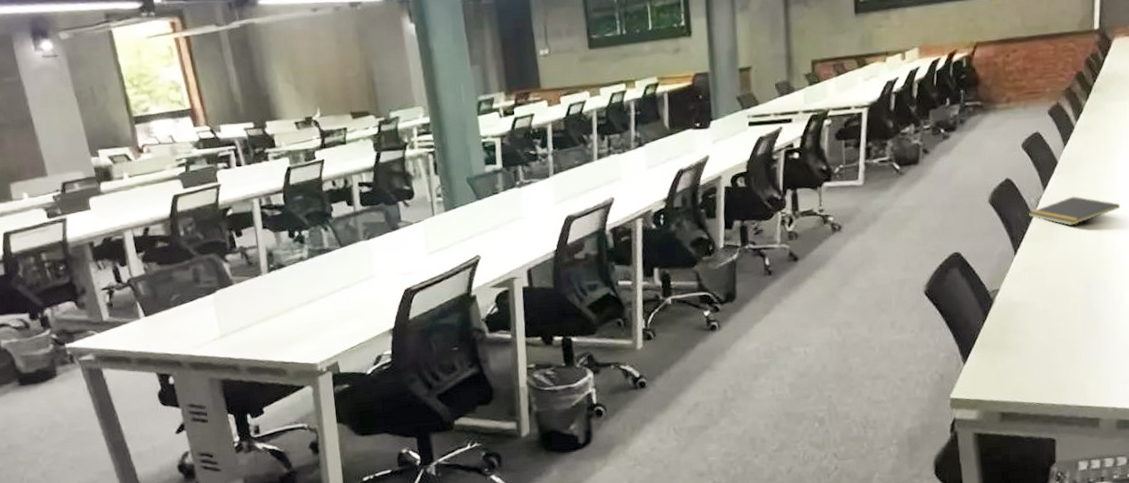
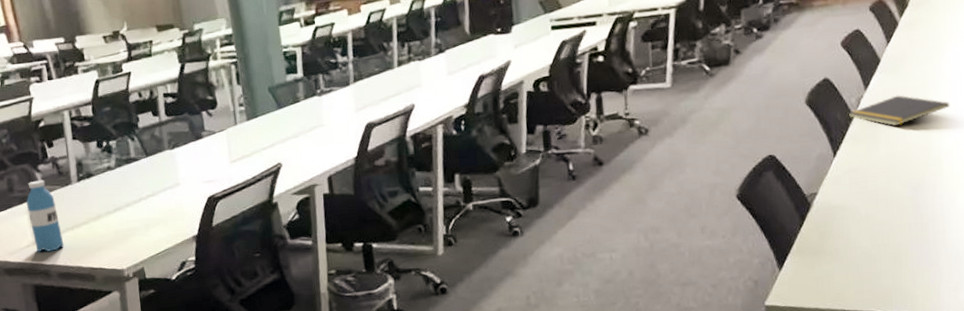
water bottle: none [213,270,254,346] -> present [26,180,64,253]

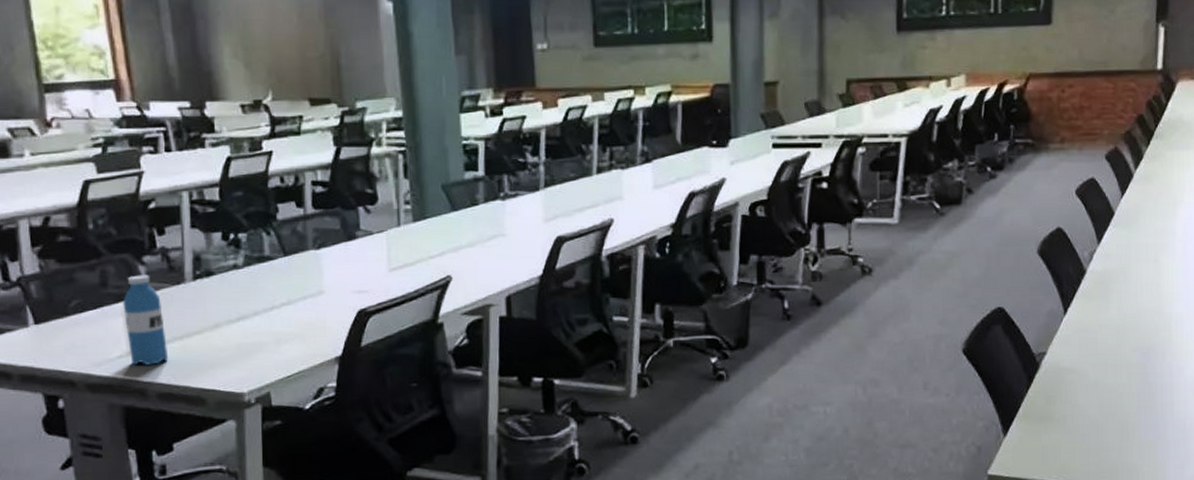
notepad: present [848,95,950,127] -> none [1080,252,1182,286]

